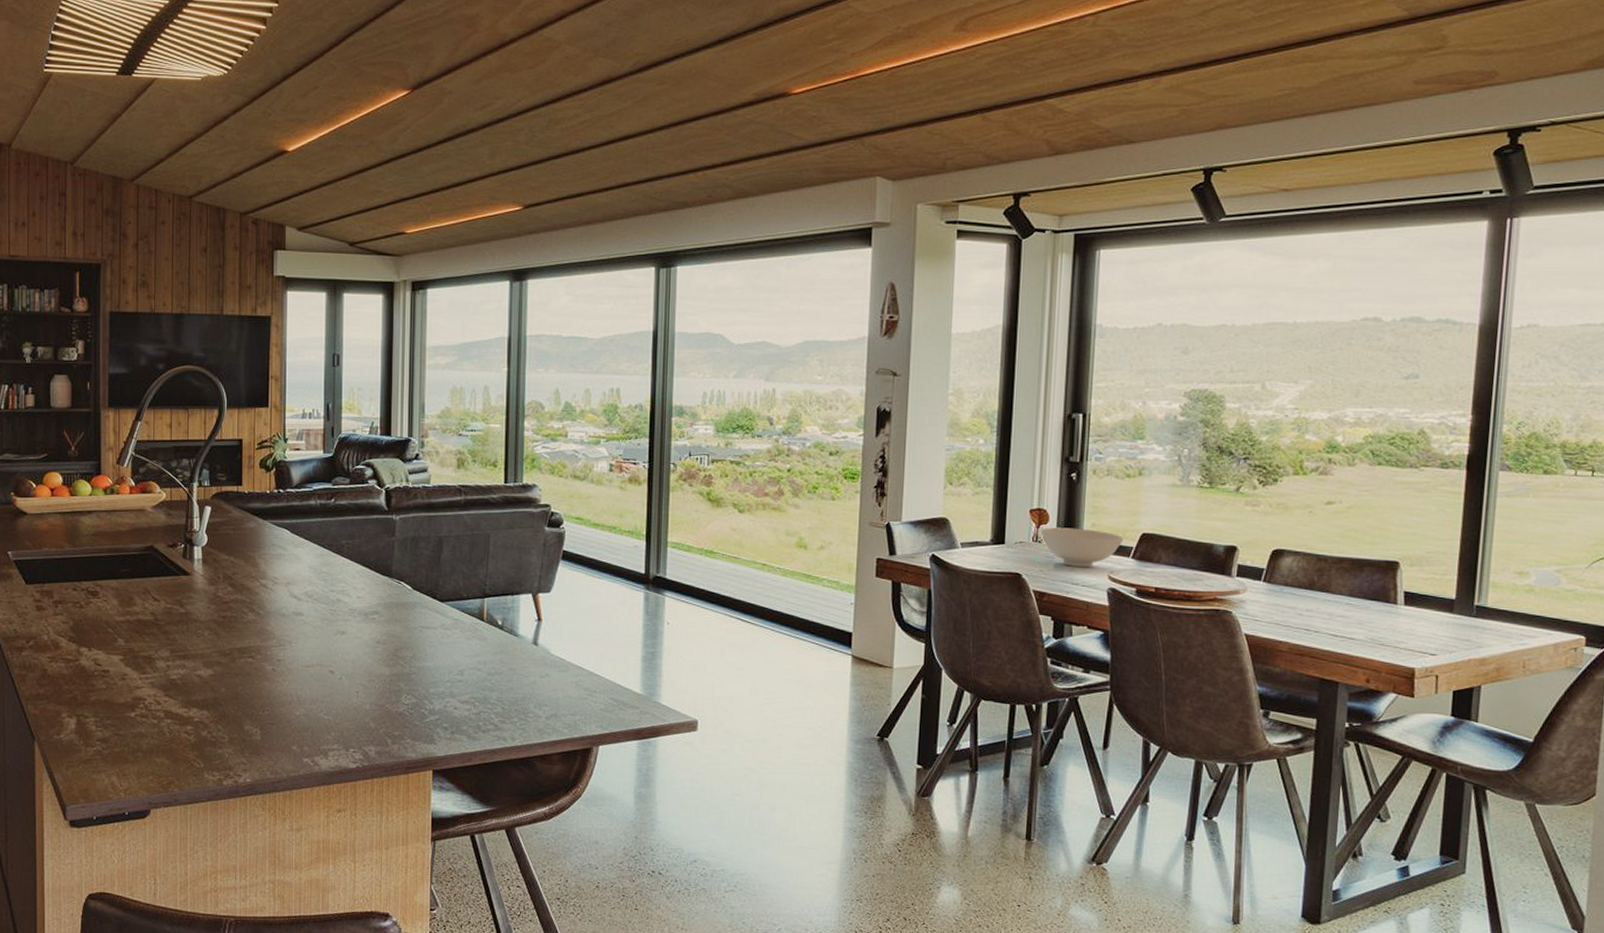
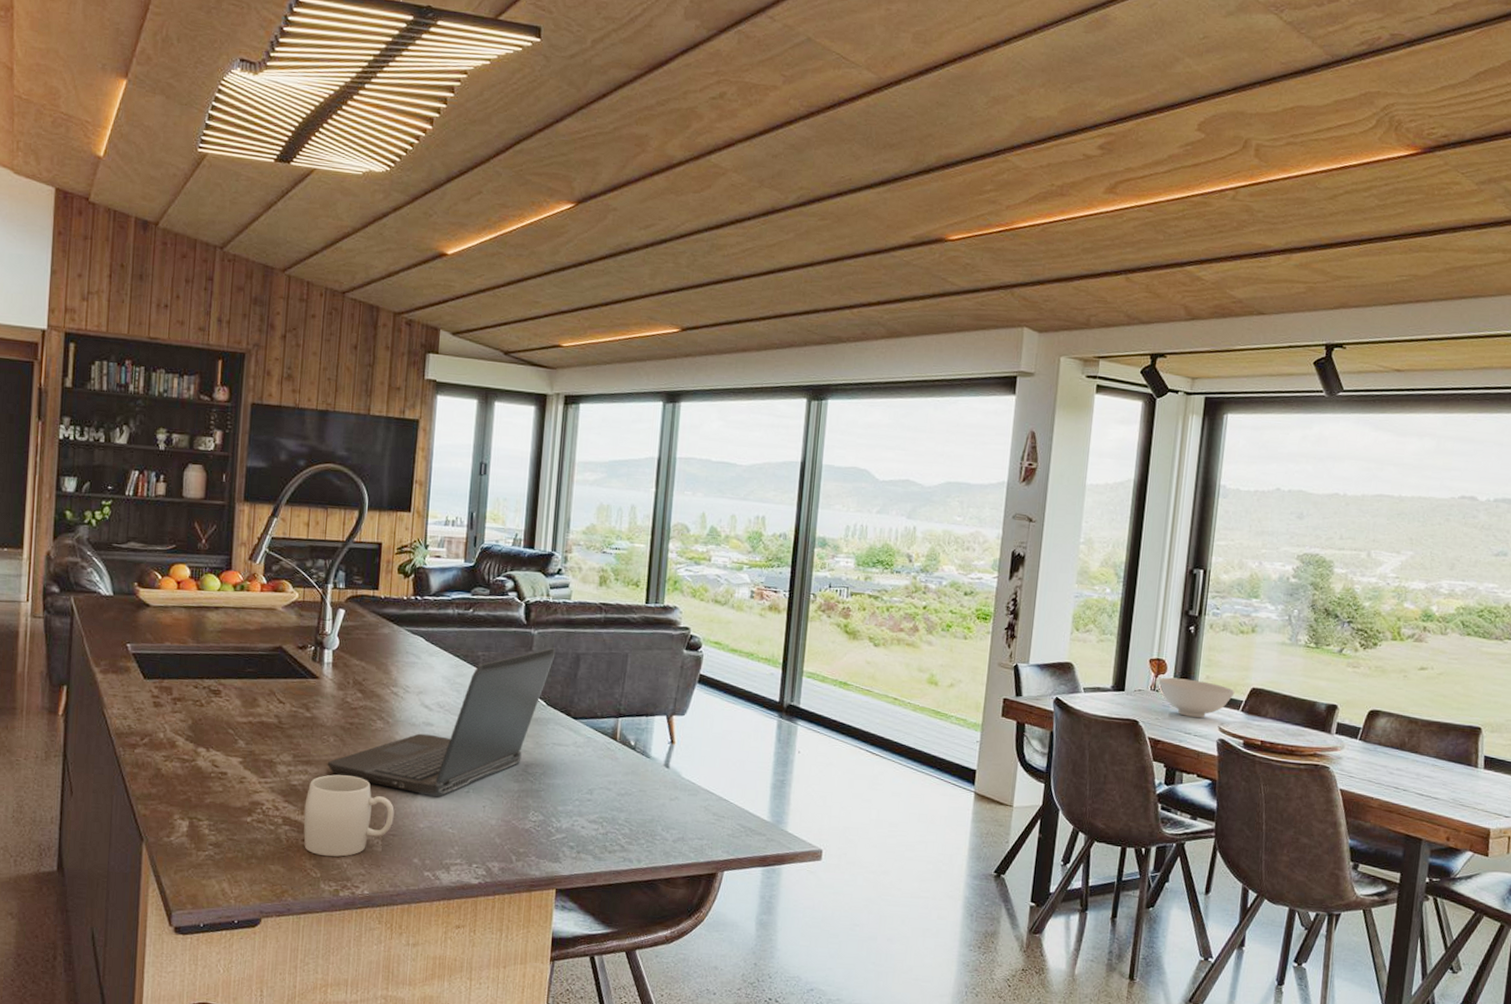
mug: none [184,667,271,748] -> present [303,774,394,857]
laptop computer: none [203,532,418,685] -> present [327,647,556,798]

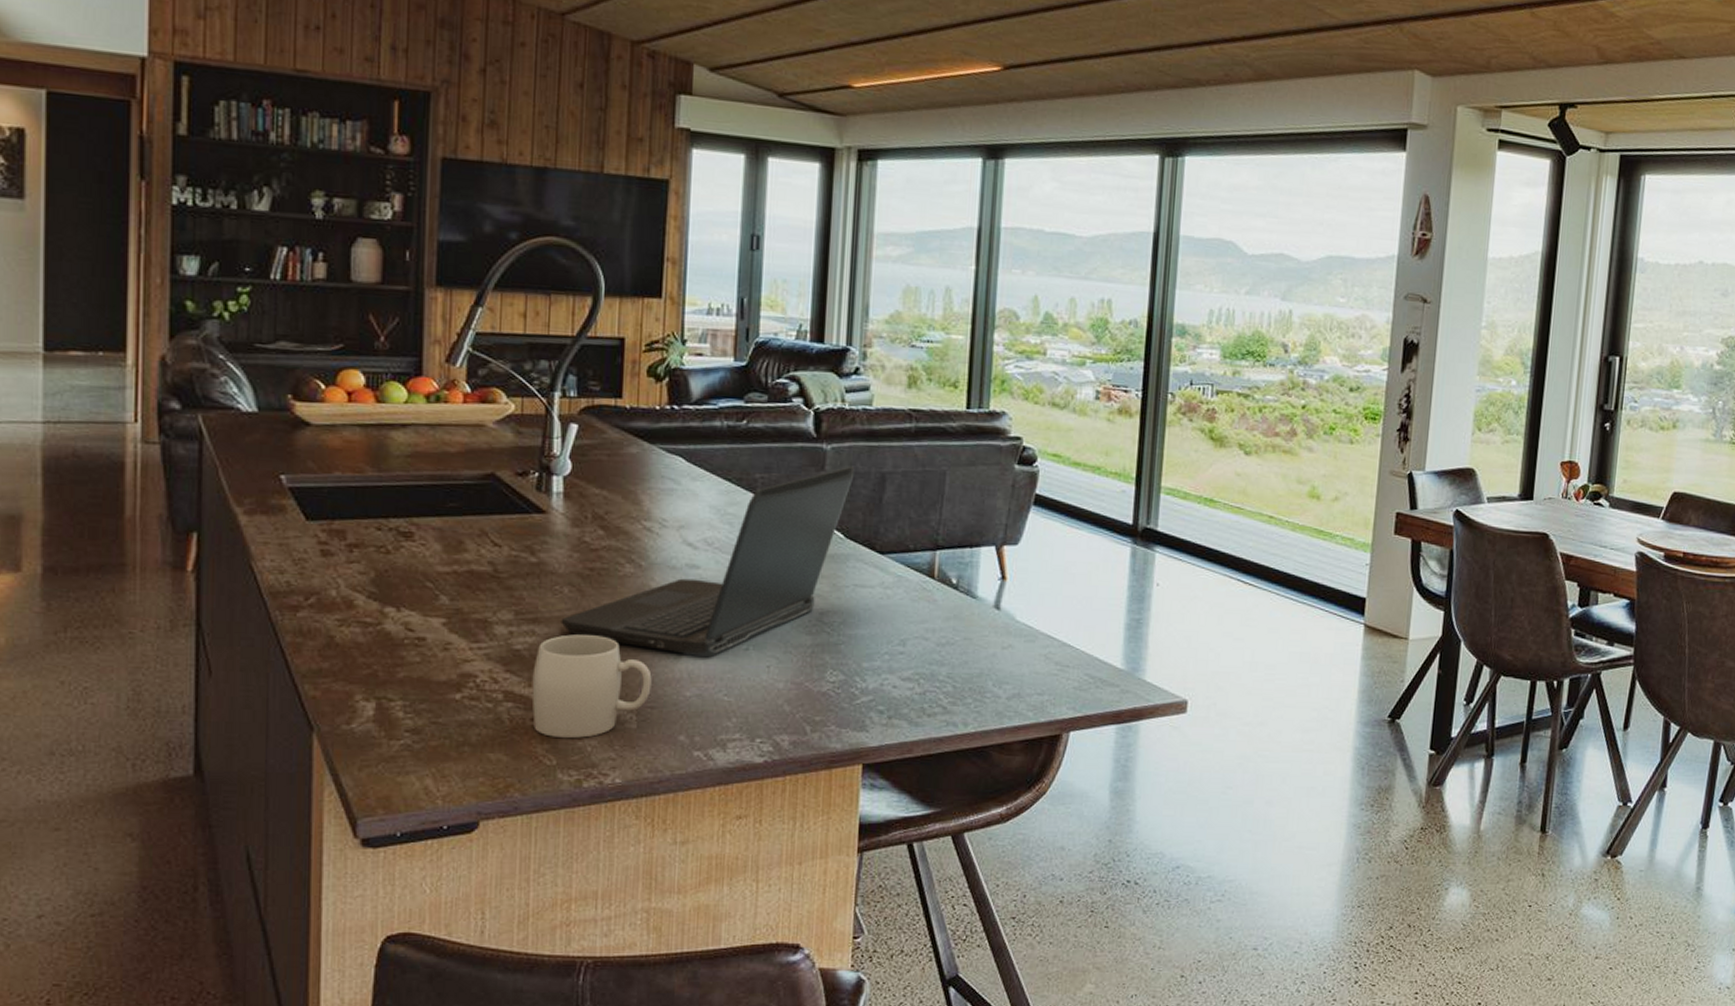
bowl: present [1158,677,1235,718] -> none [1571,482,1655,529]

